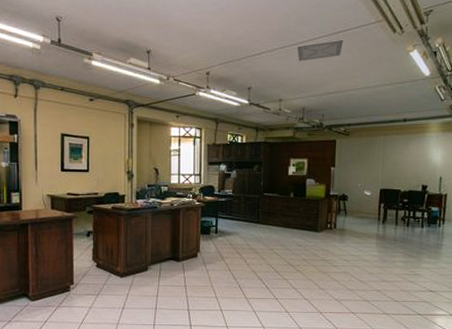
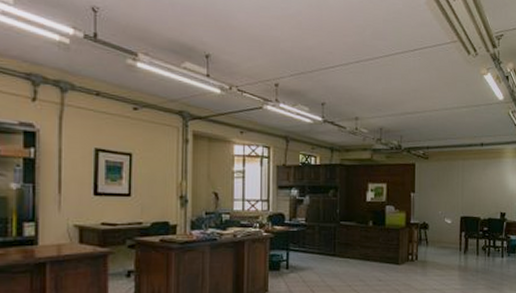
ceiling vent: present [296,40,344,61] -> none [372,58,420,78]

